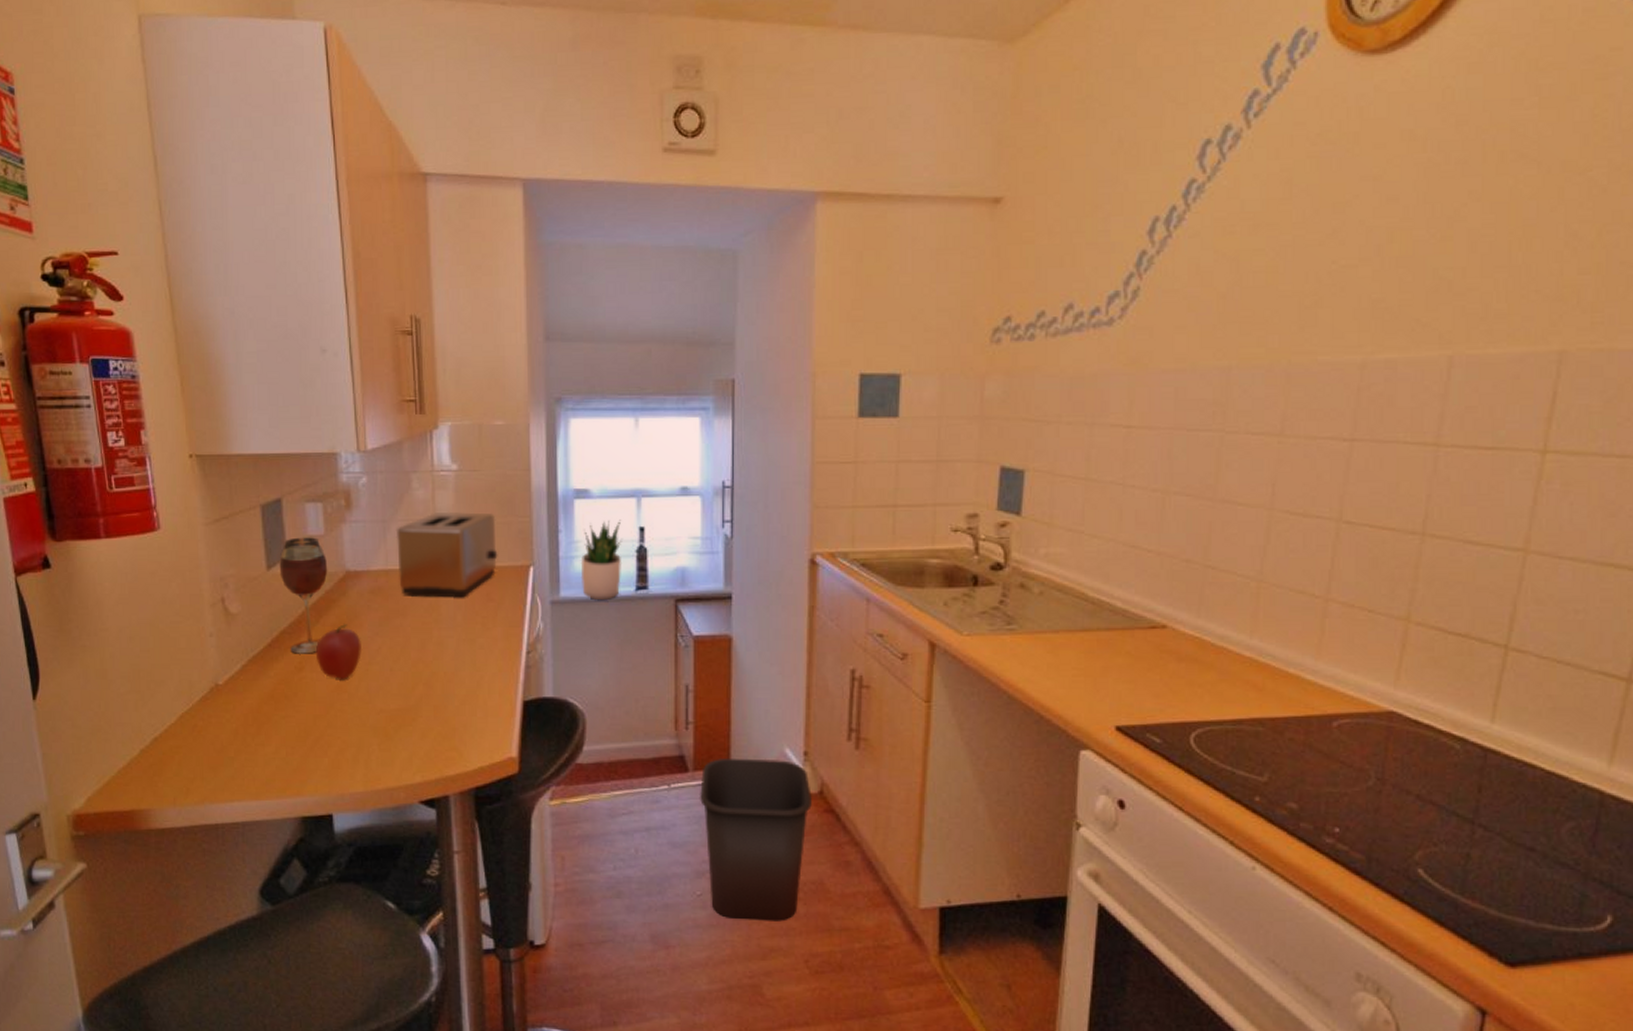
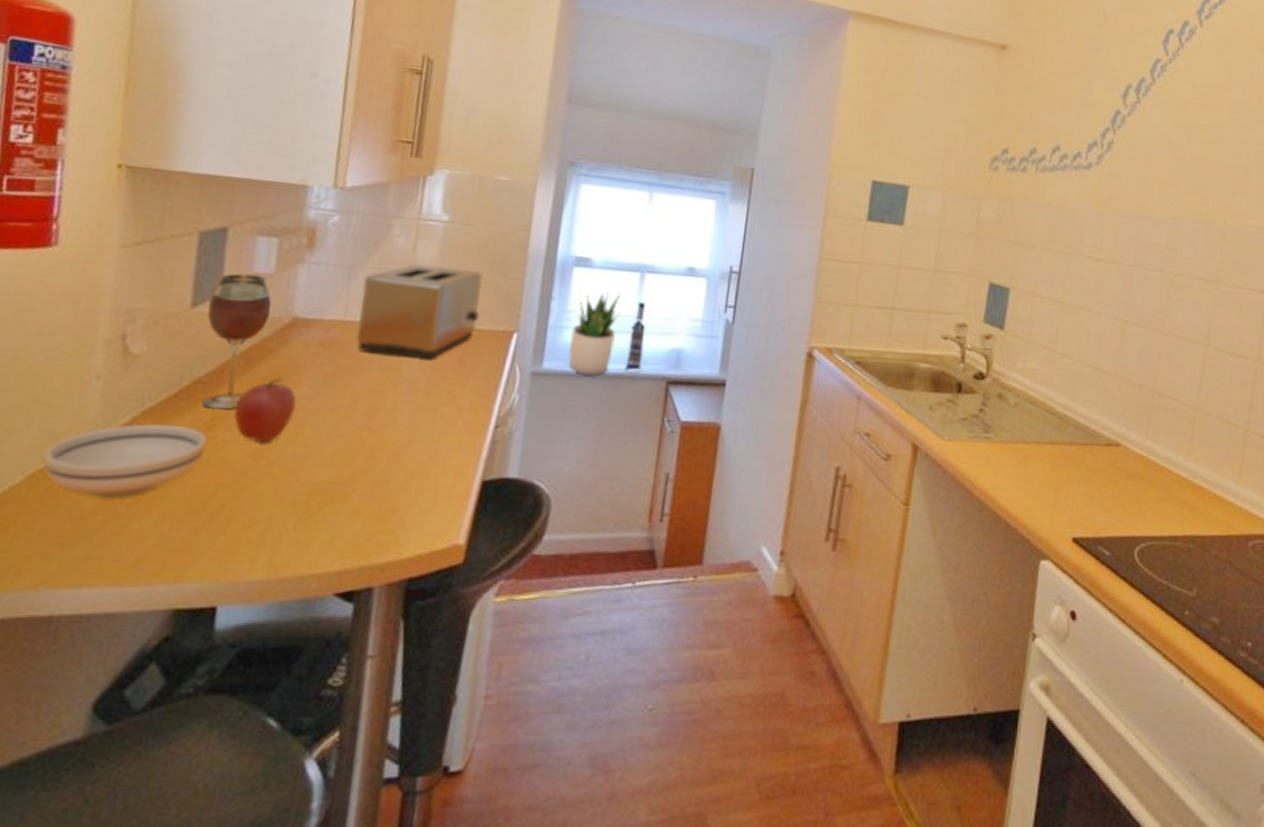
bowl: none [186,669,300,731] -> present [43,424,208,498]
waste bin: present [699,758,812,921] -> none [663,555,784,739]

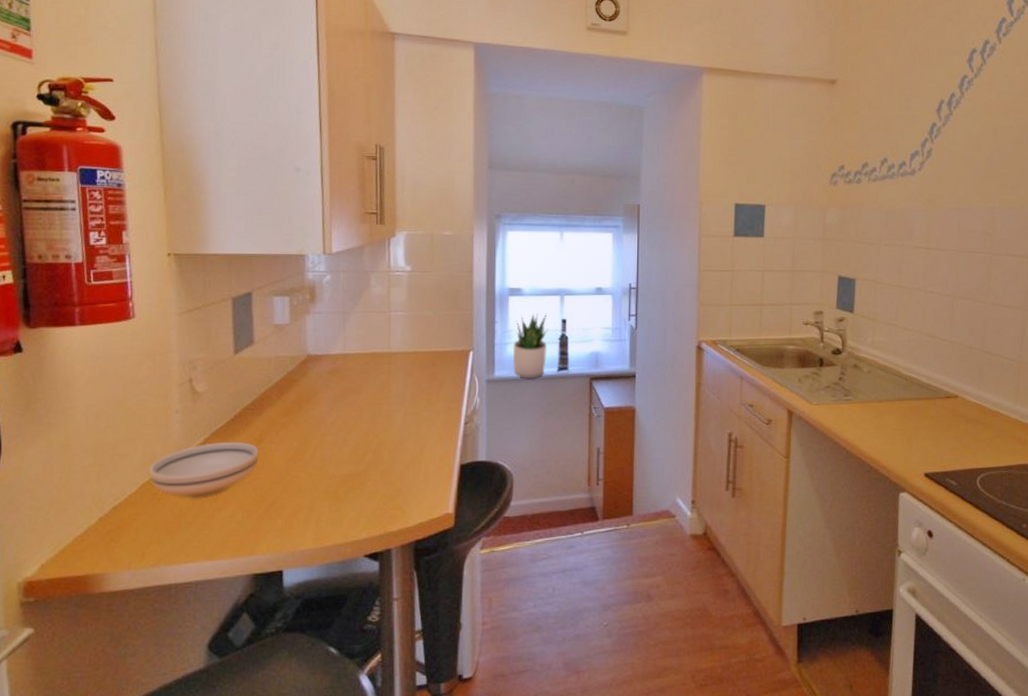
wineglass: present [201,273,272,410] -> none [246,326,291,428]
fruit: present [234,378,297,444] -> none [275,401,319,450]
toaster: present [356,263,484,359] -> none [354,305,443,377]

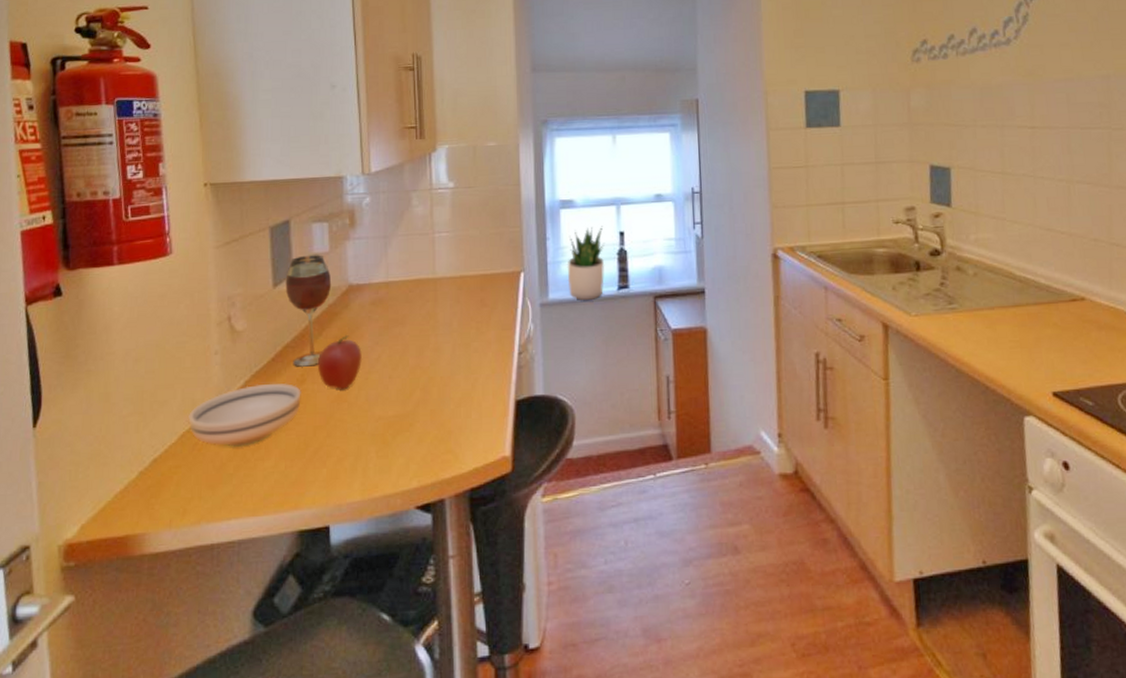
wineglass: none [246,326,291,428] -> present [285,254,332,367]
fruit: none [275,401,319,450] -> present [317,335,363,391]

